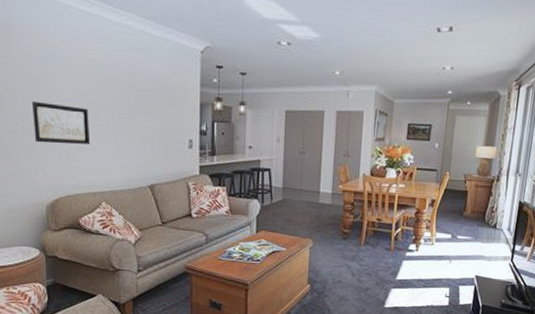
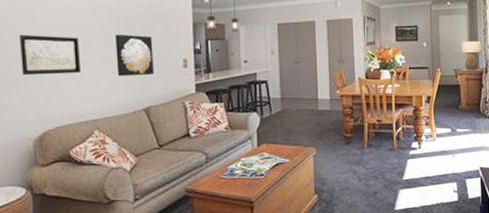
wall art: none [123,109,160,153] -> present [115,34,154,77]

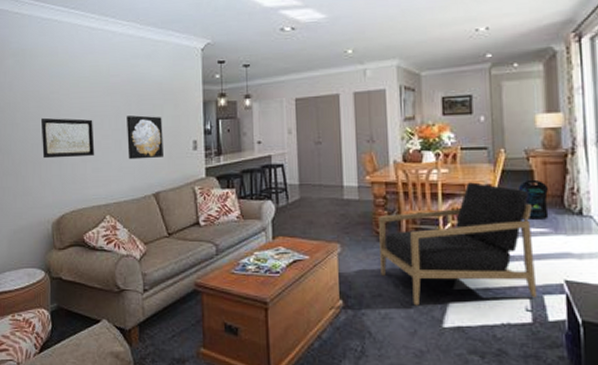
armchair: none [347,94,462,195] -> present [379,182,538,306]
pouch: none [450,92,470,123] -> present [519,179,549,220]

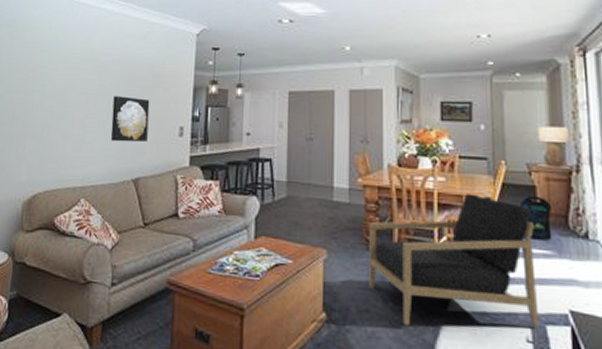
wall art: present [41,117,95,159] -> none [22,91,79,135]

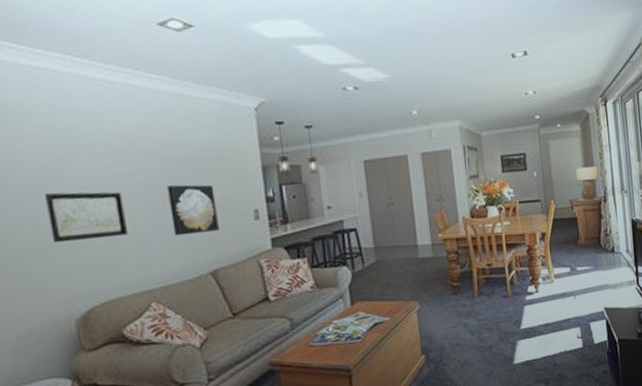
wall art: none [22,91,79,135] -> present [45,192,129,244]
armchair: present [369,193,540,328] -> none [452,231,586,349]
pouch: present [520,195,552,241] -> none [567,225,591,260]

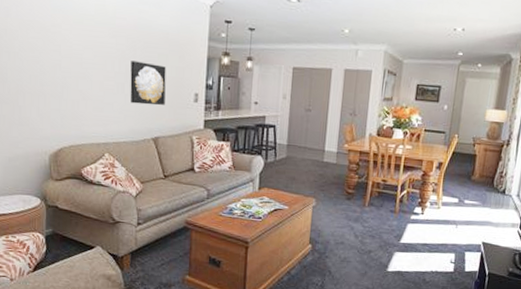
wall art: present [45,192,129,244] -> none [41,50,97,95]

